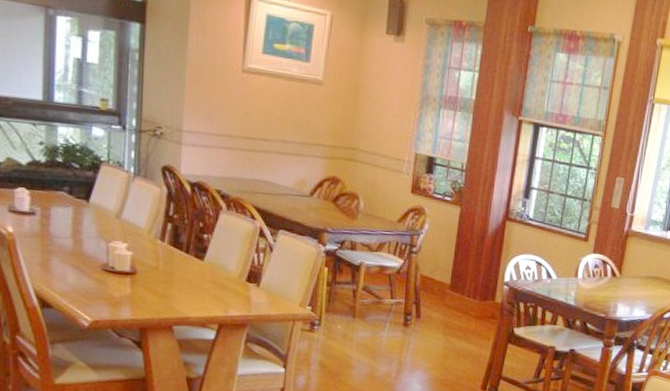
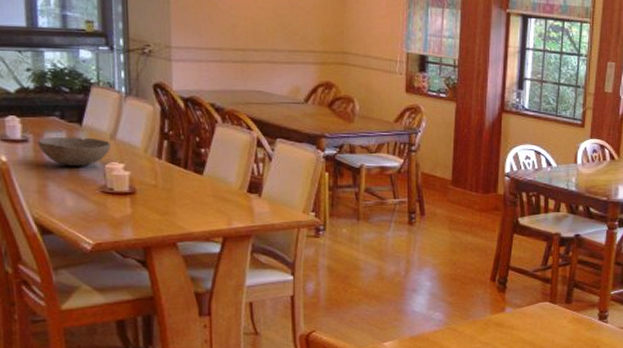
bowl: none [44,211,116,243] -> present [37,136,112,167]

